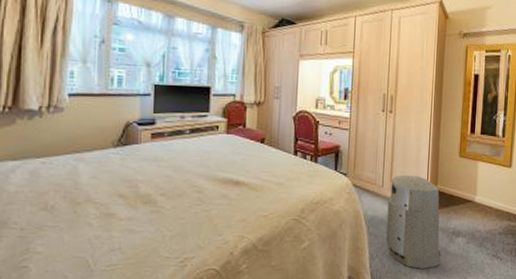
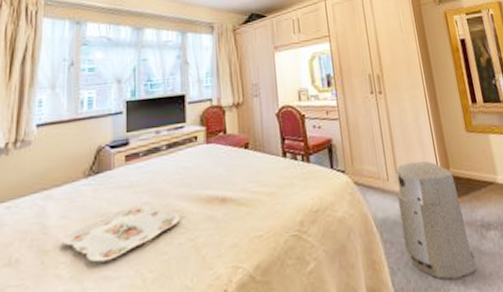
serving tray: none [92,176,198,218] -> present [62,204,181,263]

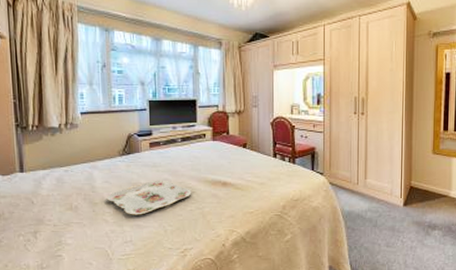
air purifier: present [396,161,477,280] -> none [363,172,417,259]

